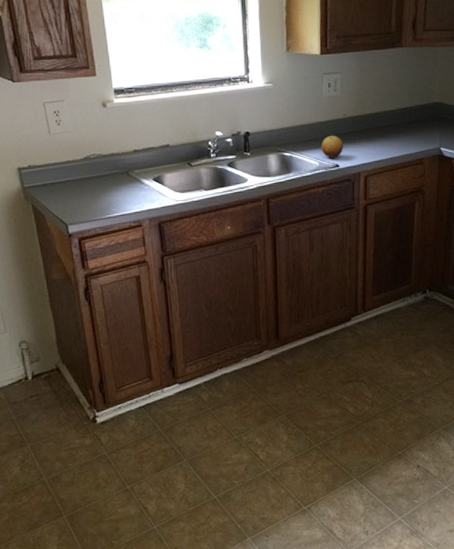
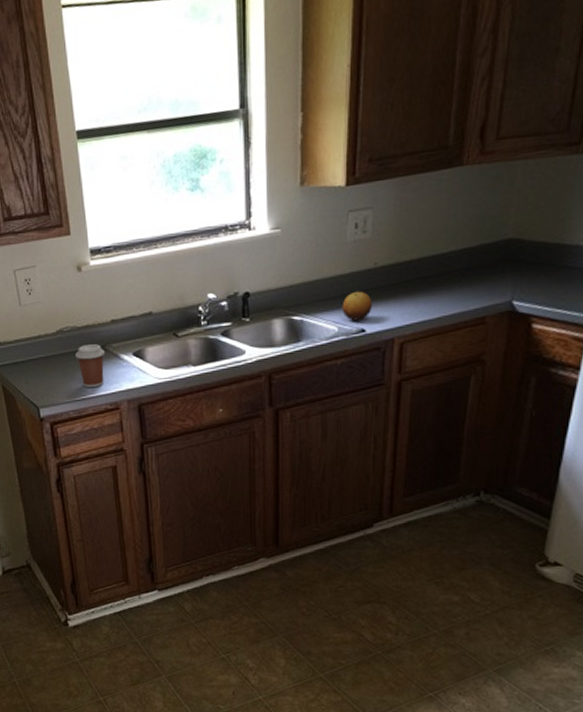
coffee cup: none [101,170,129,208] -> present [75,344,106,388]

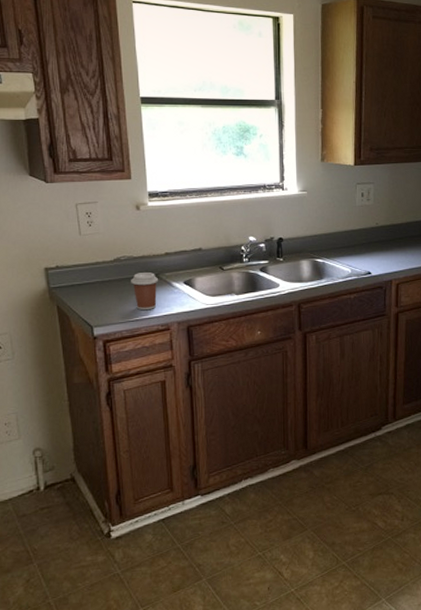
fruit: present [342,291,373,321] -> none [353,243,376,265]

